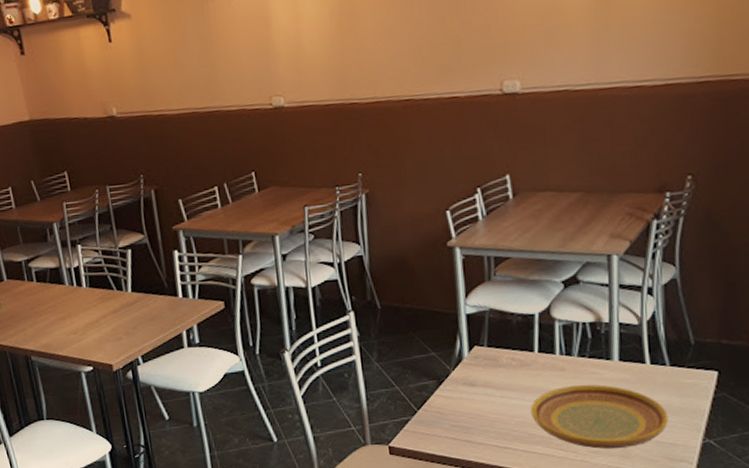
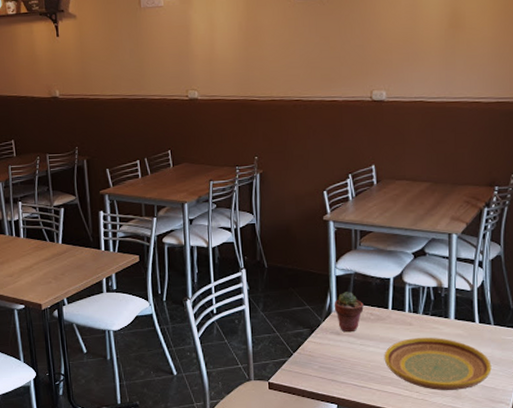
potted succulent: none [465,333,503,382] -> present [334,292,364,331]

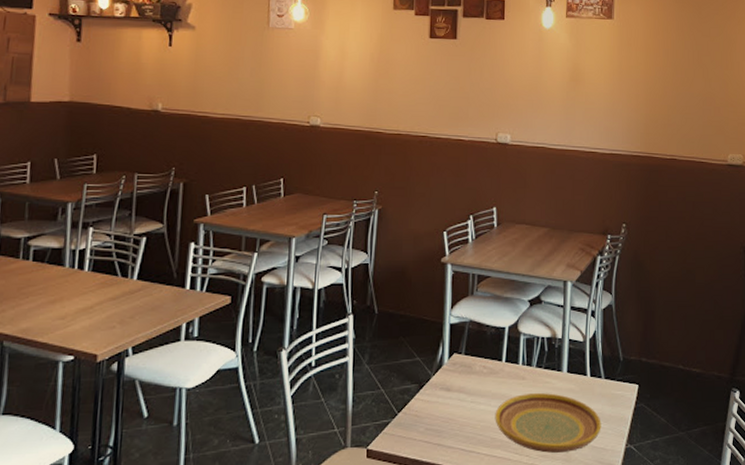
potted succulent: present [334,292,364,331] -> none [446,342,477,387]

